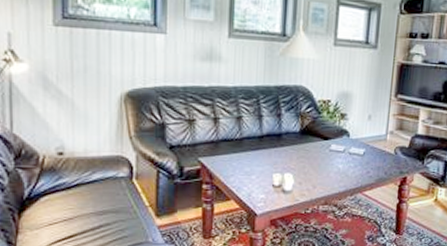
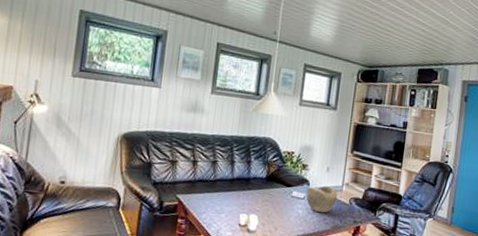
decorative bowl: none [346,136,382,166] -> present [306,186,338,213]

